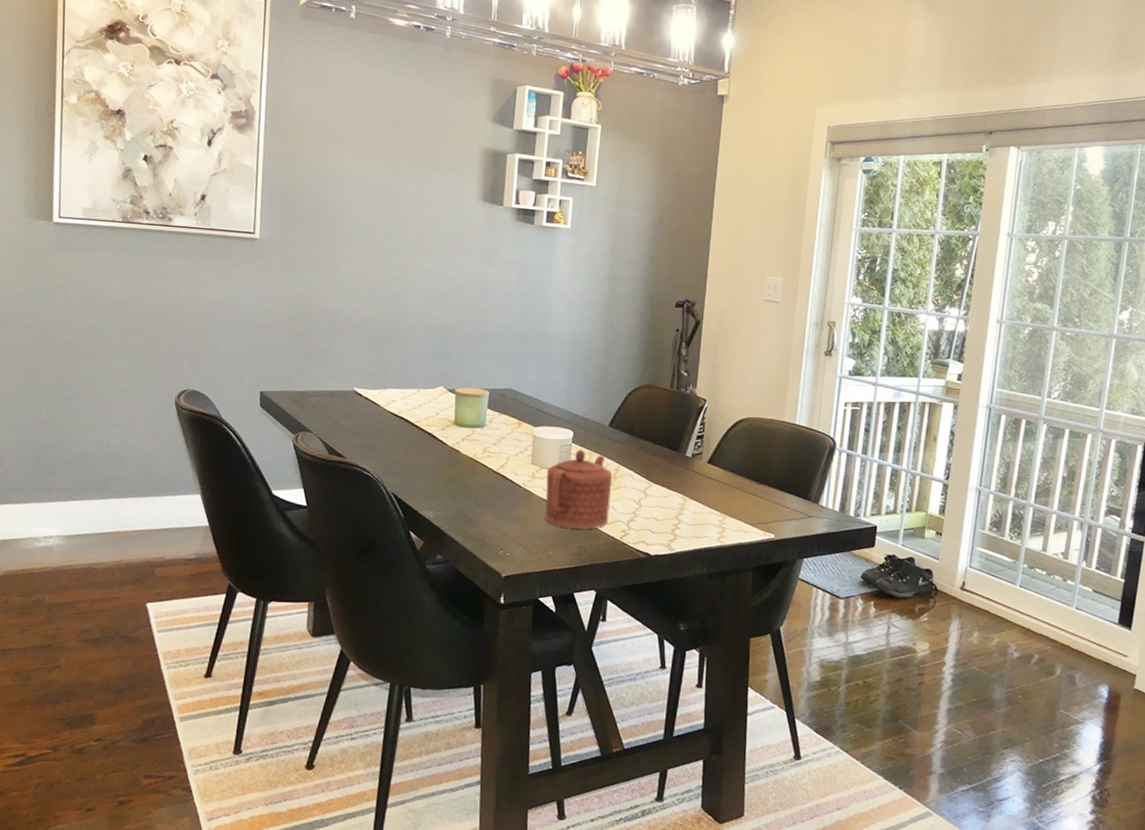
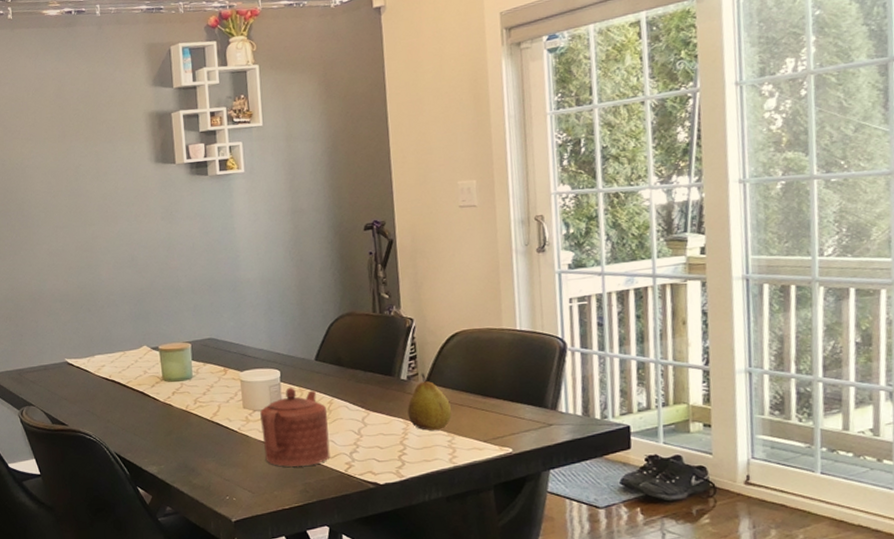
fruit: none [687,453,728,509] -> present [407,373,452,430]

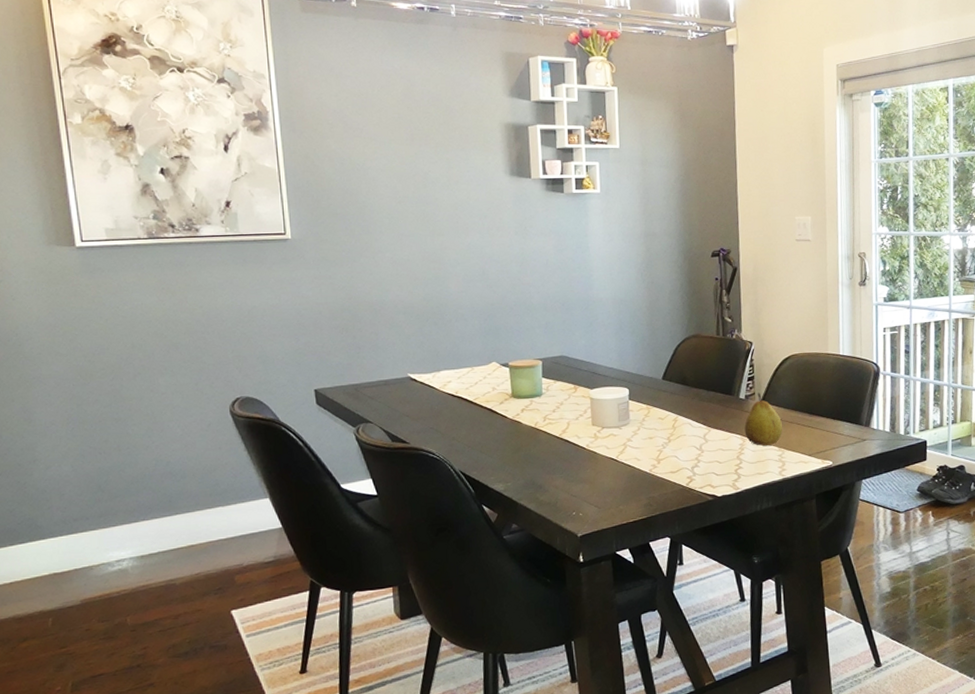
teapot: present [260,387,330,467] -> none [608,405,674,482]

